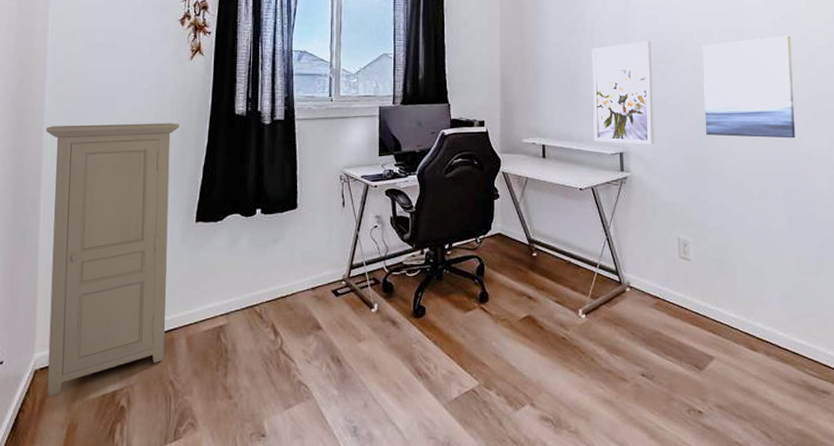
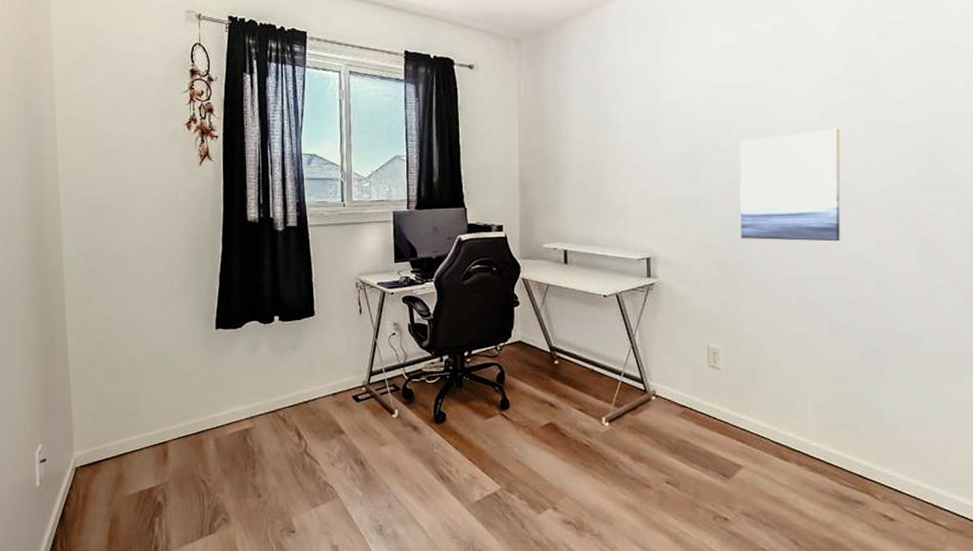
armoire: present [46,123,179,396] -> none [64,230,195,491]
wall art: present [591,41,654,145] -> none [617,137,684,250]

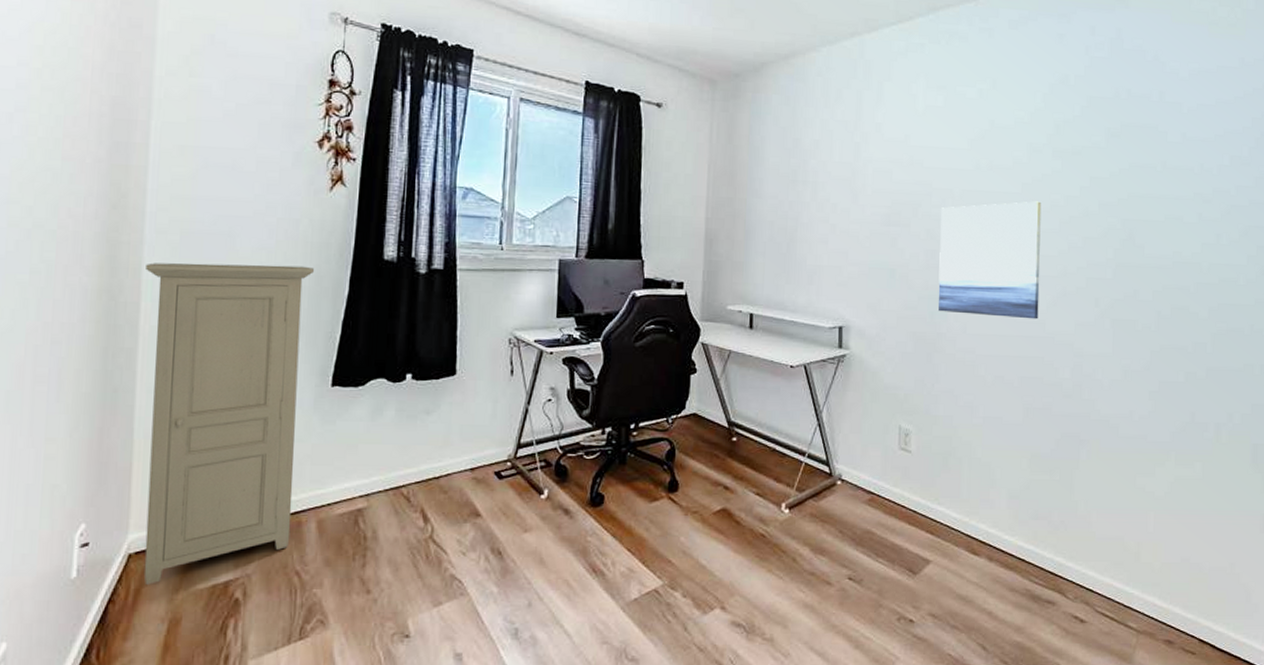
armoire: none [64,230,195,491] -> present [143,262,314,584]

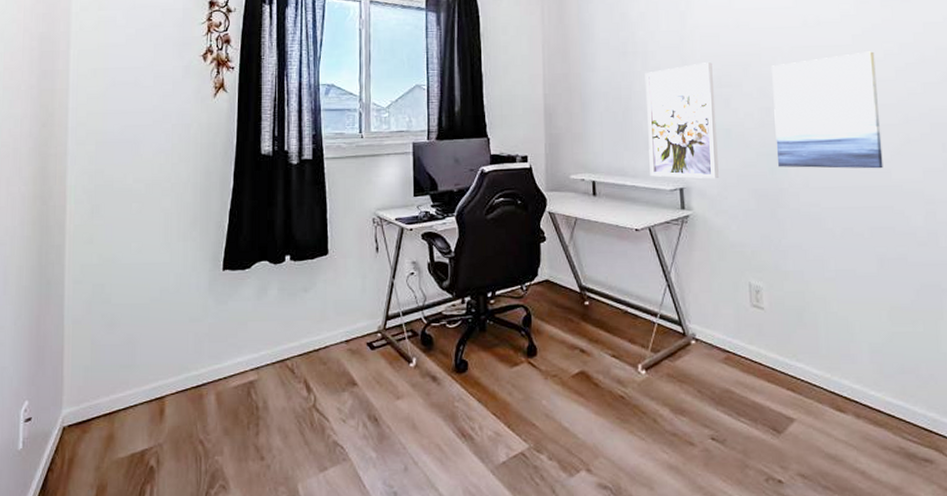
armoire: present [143,262,314,584] -> none [69,165,204,454]
wall art: none [810,198,883,320] -> present [645,62,719,179]

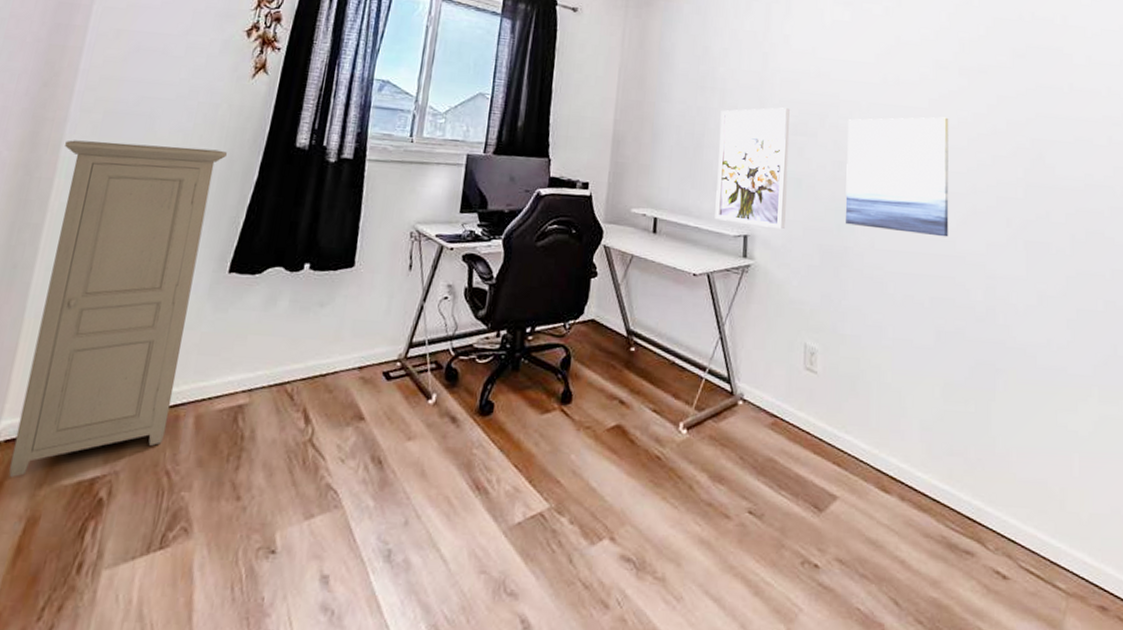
armoire: none [69,165,204,454] -> present [9,140,227,477]

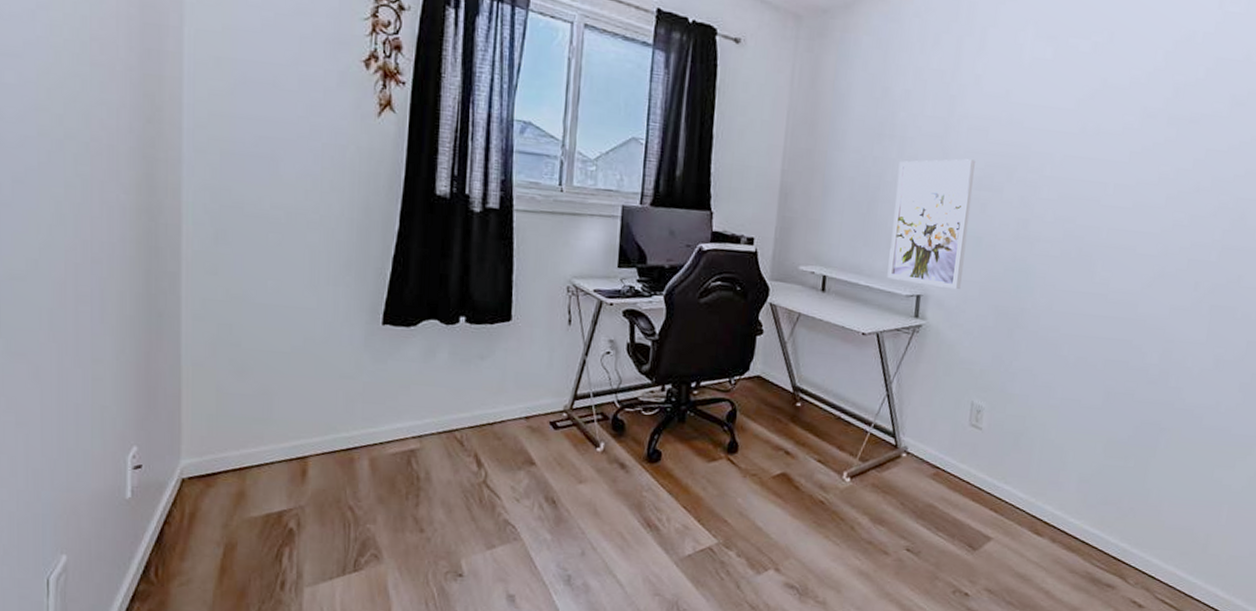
armoire: present [9,140,227,477] -> none [186,183,362,509]
wall art: present [845,117,949,237] -> none [1024,172,1149,300]

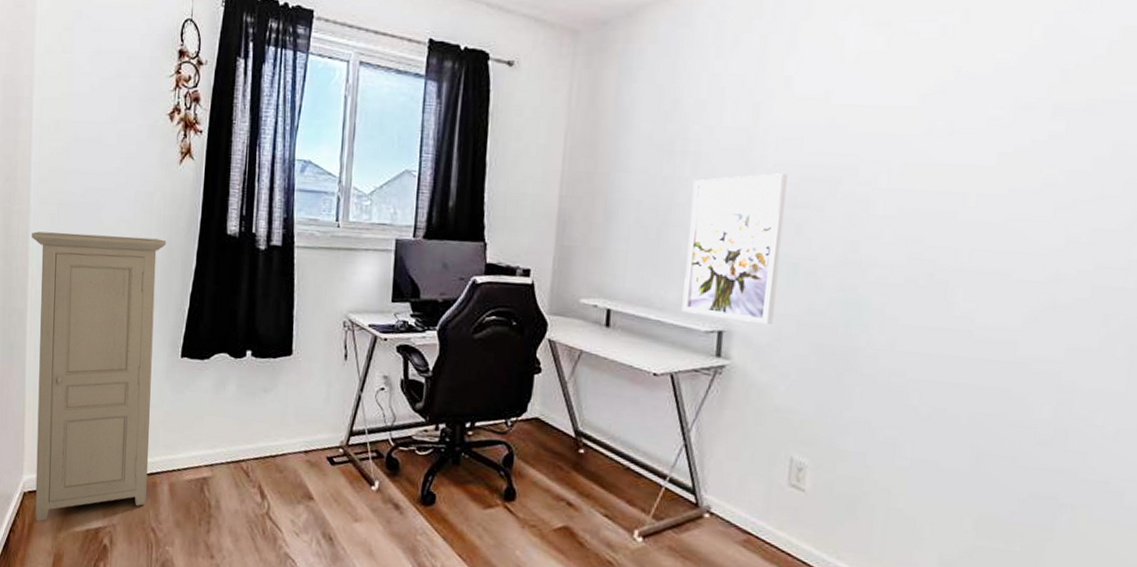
armoire: none [186,183,362,509] -> present [32,231,166,521]

